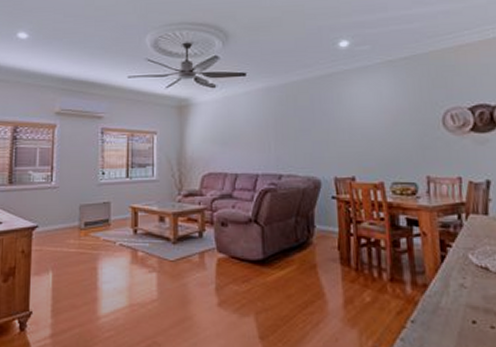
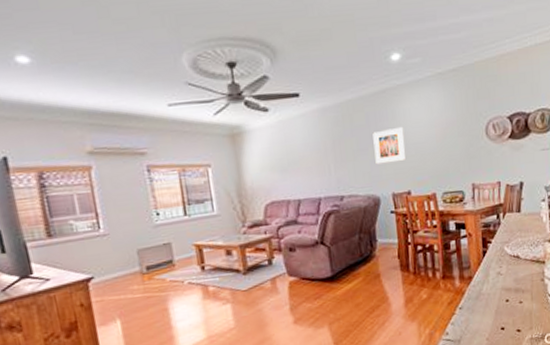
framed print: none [316,110,351,146] -> present [372,126,405,165]

